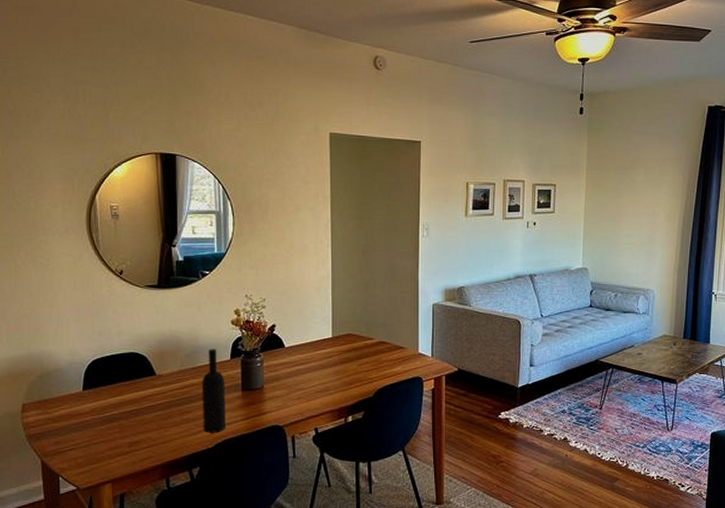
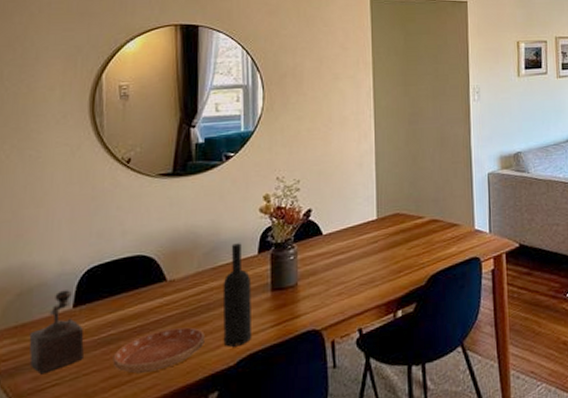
pepper mill: none [50,376,93,440] -> present [29,290,84,375]
saucer: none [116,414,188,448] -> present [113,327,205,374]

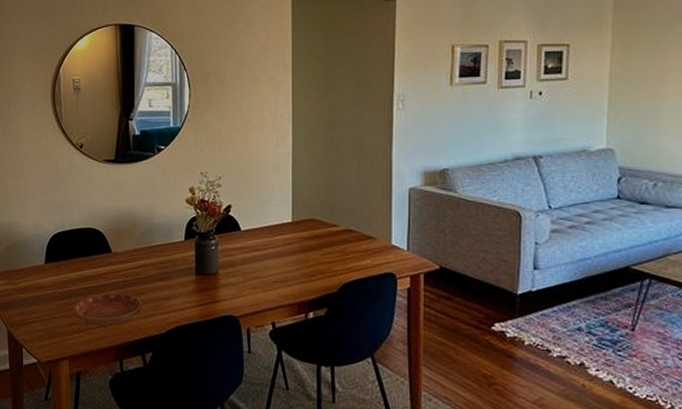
pepper mill: present [29,290,84,375] -> none [16,248,53,312]
wine bottle: present [222,243,252,347] -> none [155,228,180,318]

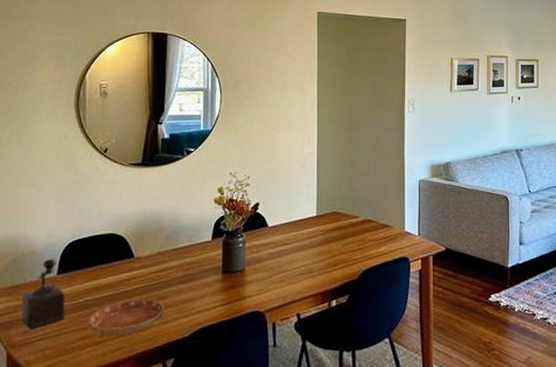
pepper mill: none [16,248,53,312] -> present [21,259,66,330]

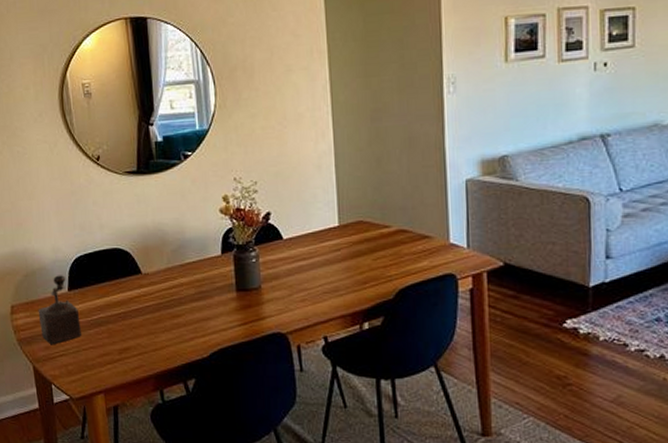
saucer: present [88,299,165,337] -> none [104,318,180,355]

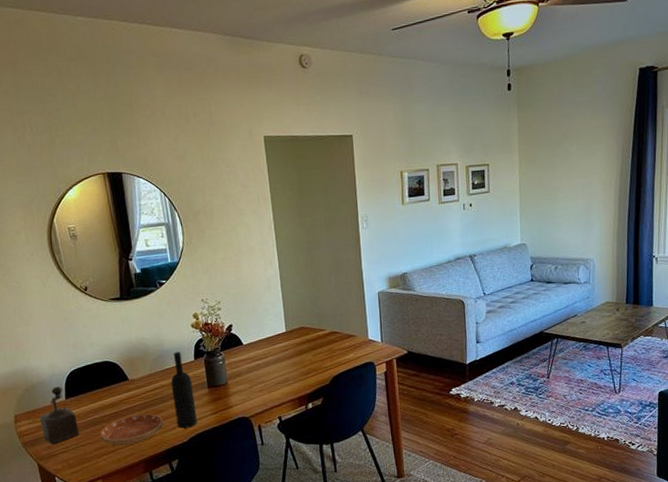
saucer: none [104,318,180,355] -> present [99,414,163,446]
wine bottle: none [191,242,222,340] -> present [171,351,198,429]

